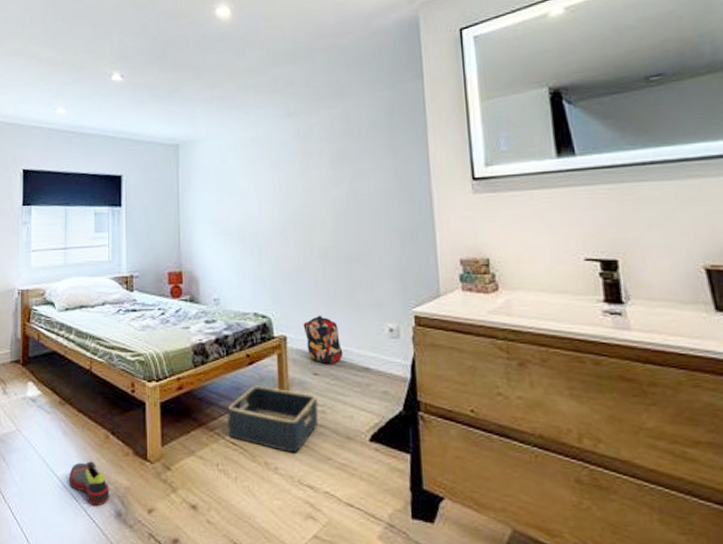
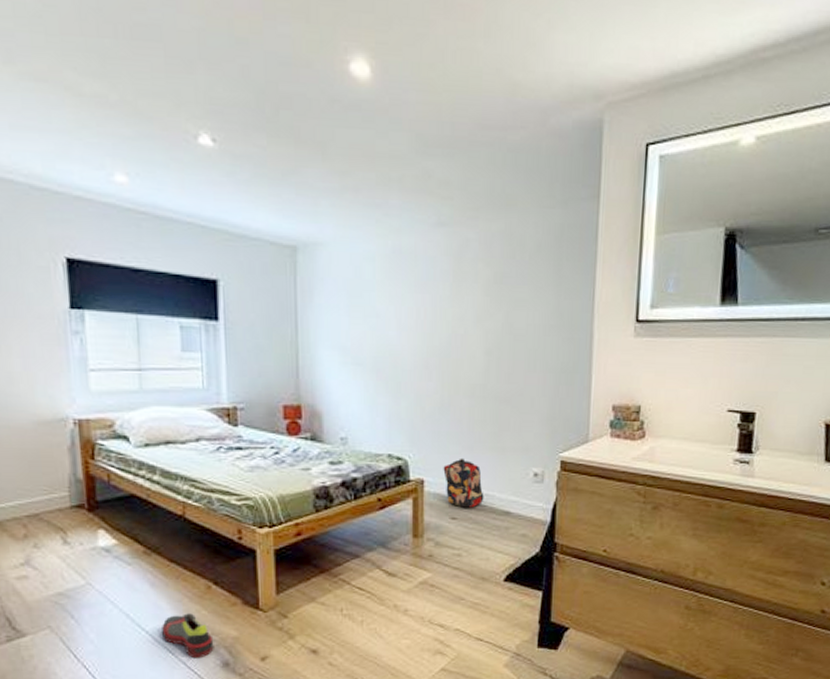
basket: present [227,385,319,453] -> none [354,530,454,595]

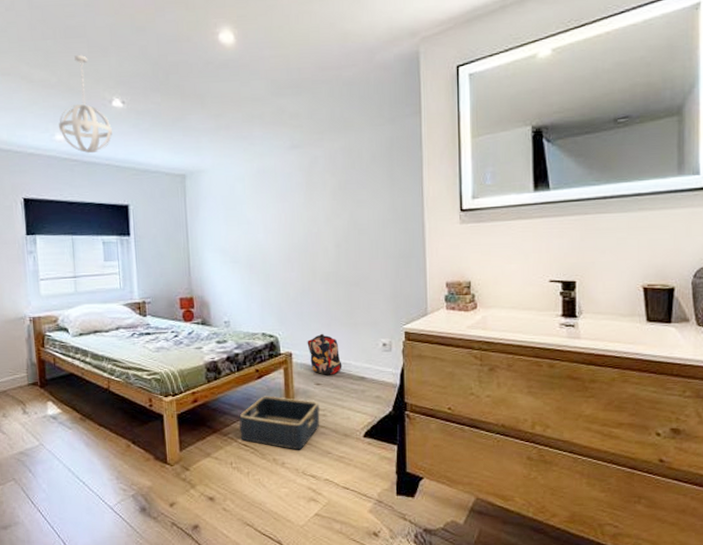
pendant light: none [120,66,197,206] -> present [59,55,112,154]
shoe: present [162,613,214,659] -> none [94,467,134,505]
basket: none [354,530,454,595] -> present [239,396,320,450]

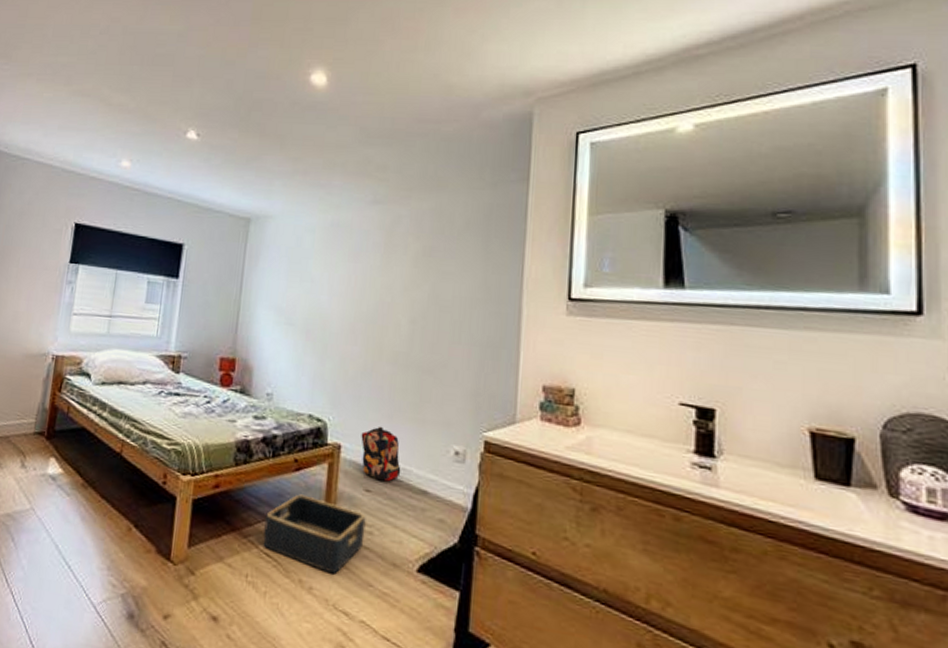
pendant light: present [59,55,112,154] -> none [127,83,181,185]

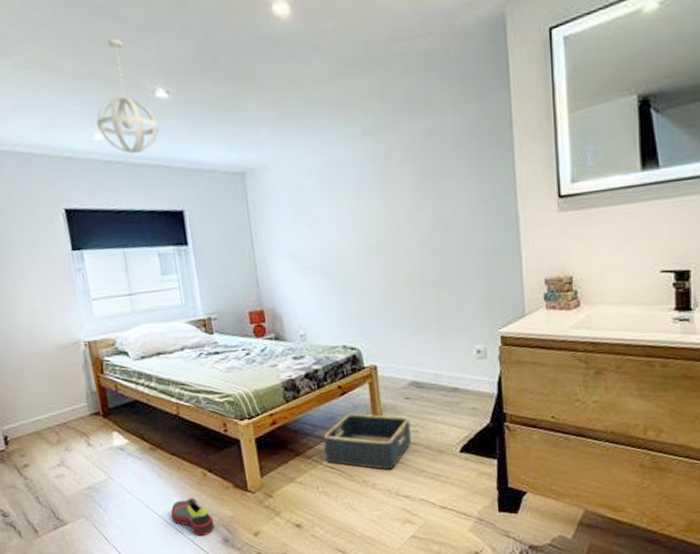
shoe: none [81,553,125,605] -> present [171,498,215,537]
pendant light: none [127,83,181,185] -> present [96,39,159,154]
backpack: present [361,426,401,482] -> none [393,342,433,388]

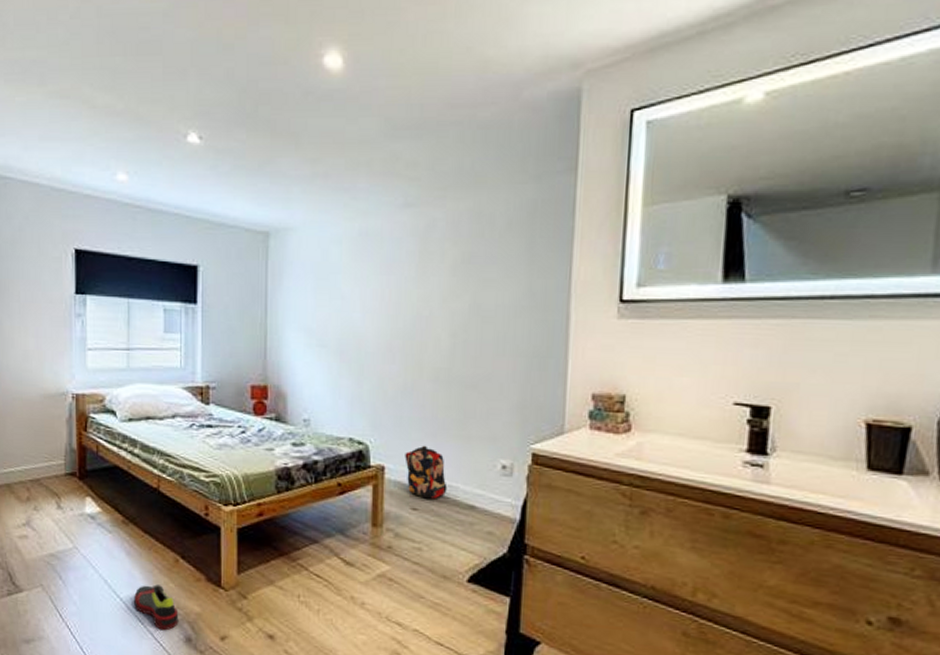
pendant light: present [96,39,159,154] -> none [122,77,185,199]
basket: present [323,413,412,470] -> none [312,517,414,590]
backpack: none [393,342,433,388] -> present [405,445,448,499]

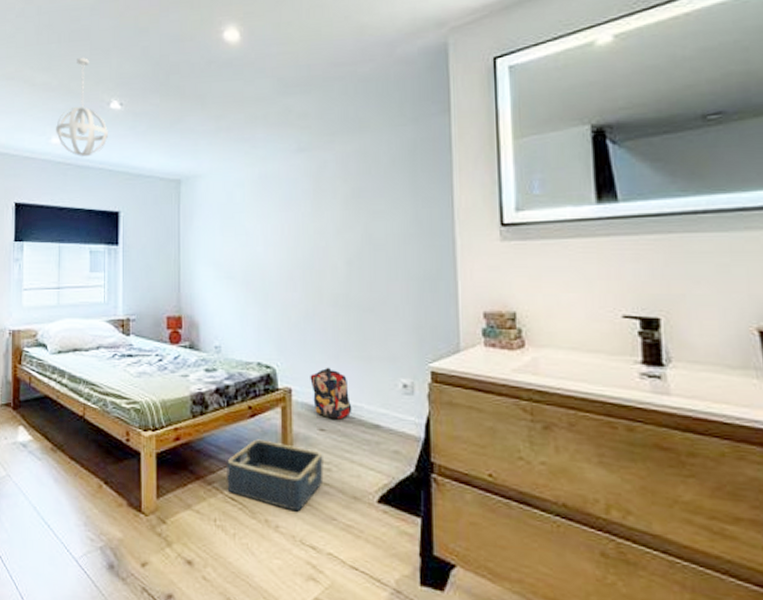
pendant light: none [122,77,185,199] -> present [56,58,108,157]
shoe: present [134,584,179,631] -> none [61,510,102,558]
basket: none [312,517,414,590] -> present [227,439,324,512]

